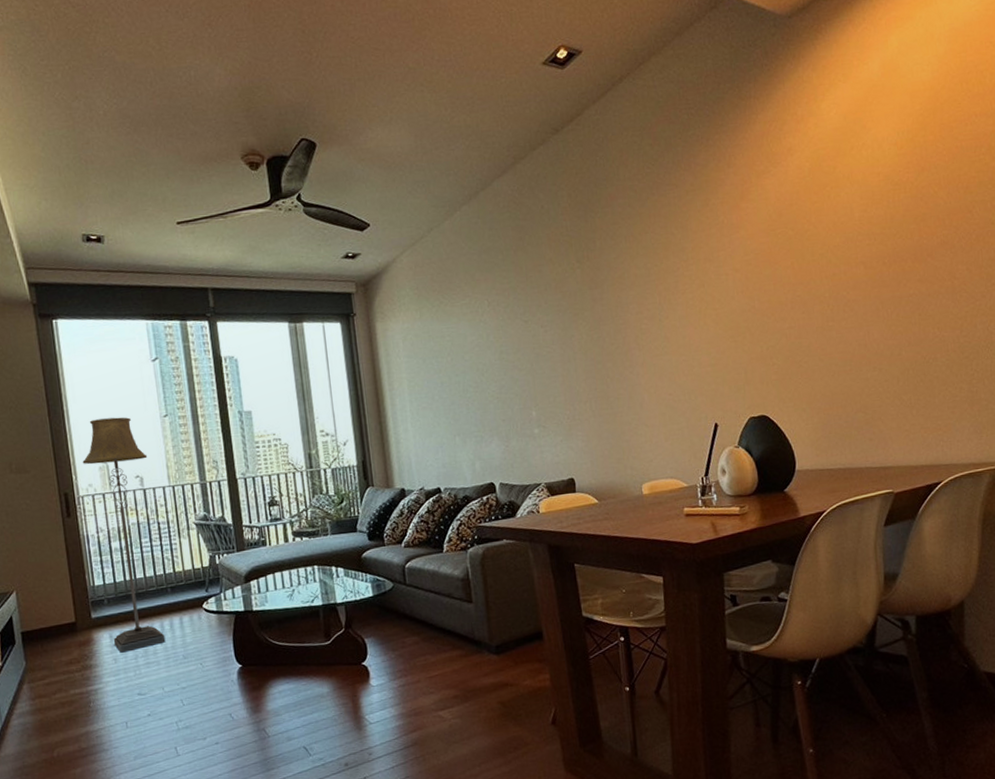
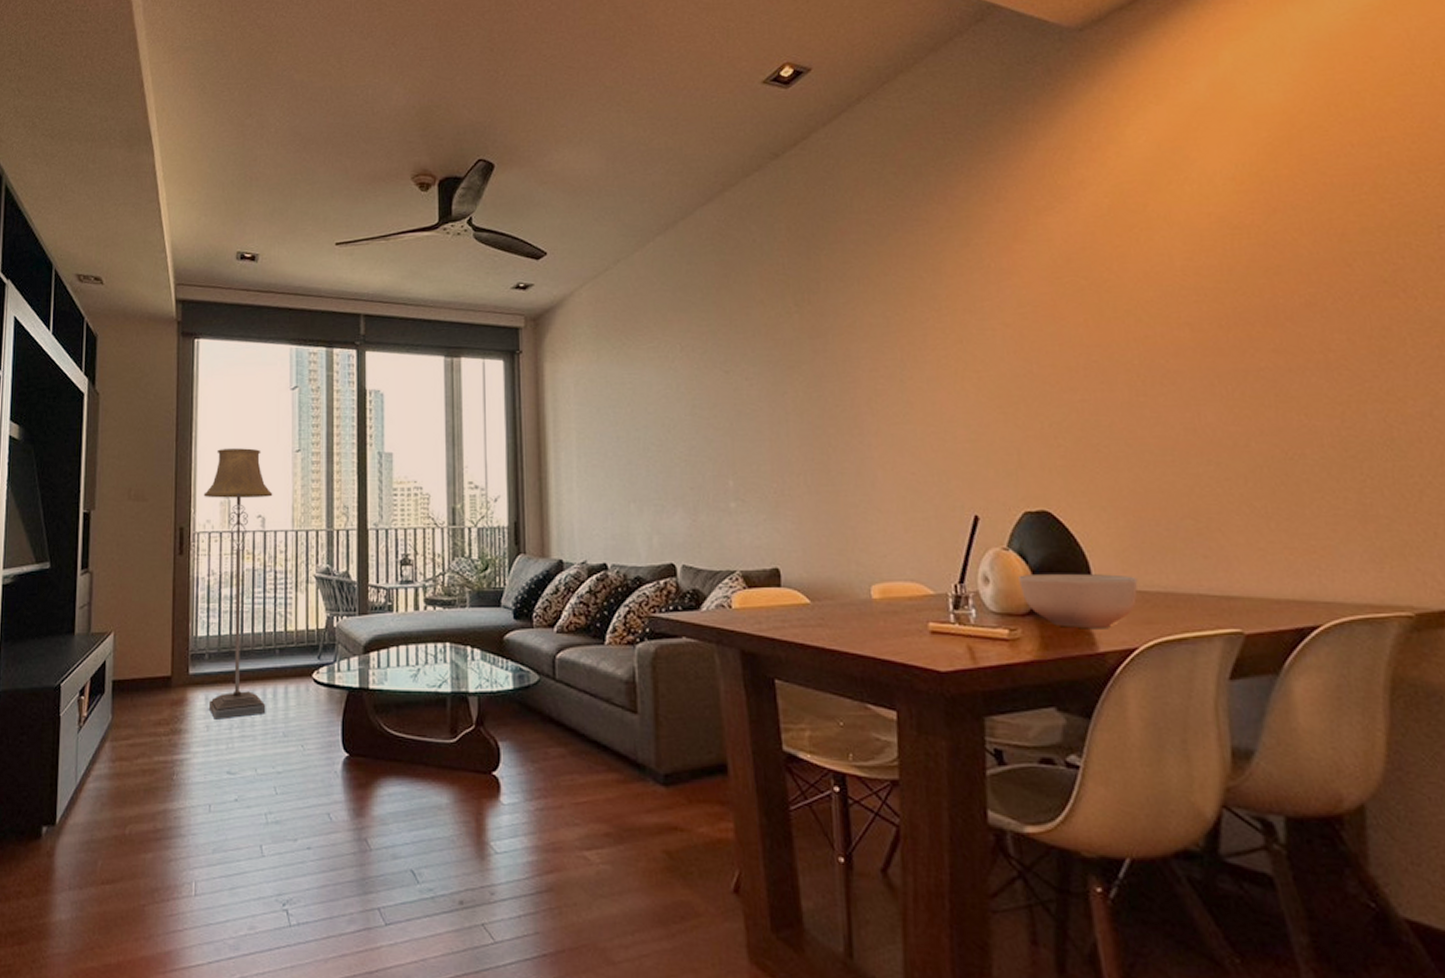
bowl: none [746,458,827,501] -> present [1019,573,1138,628]

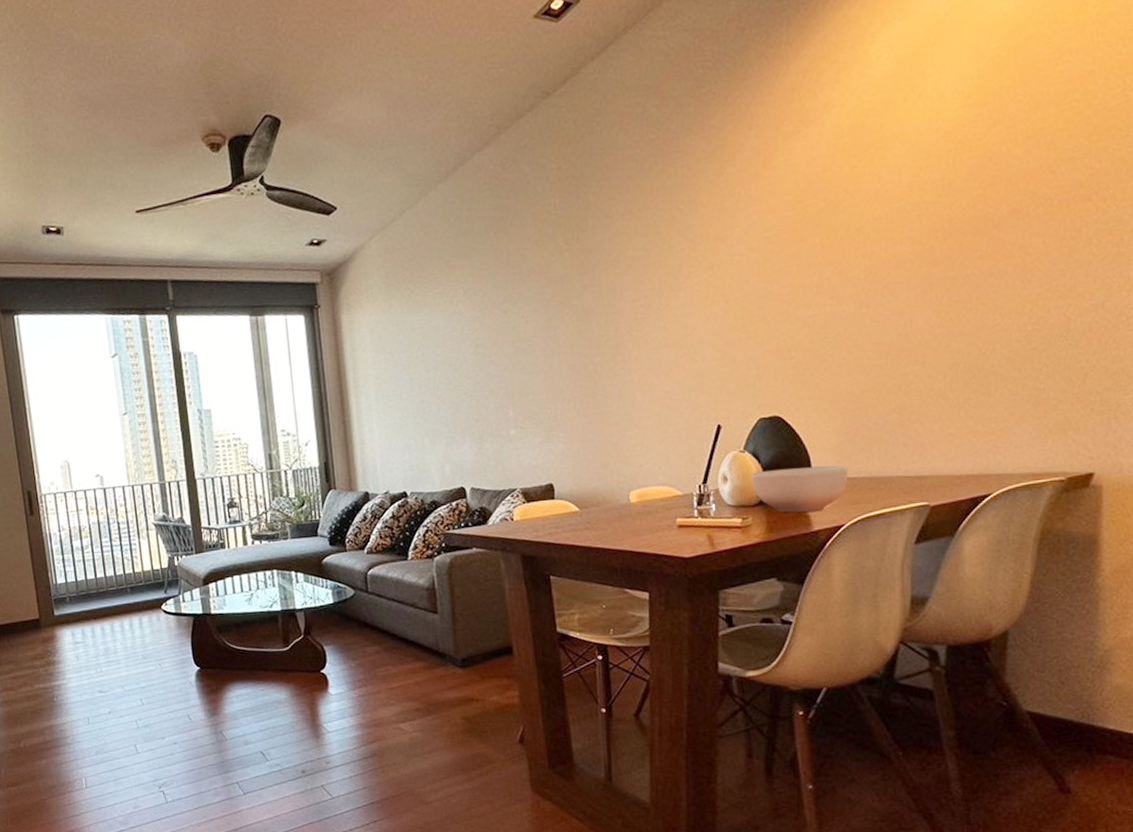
floor lamp: present [203,448,273,720] -> none [44,415,126,651]

